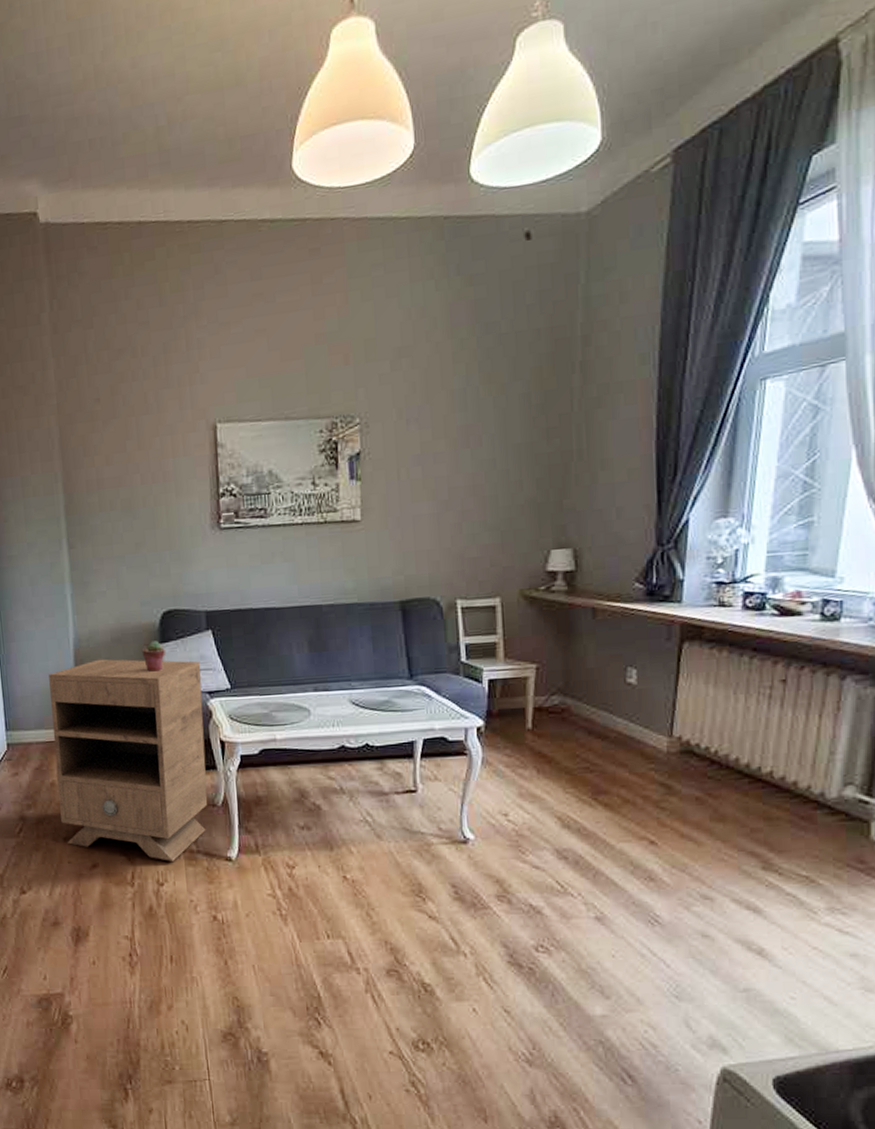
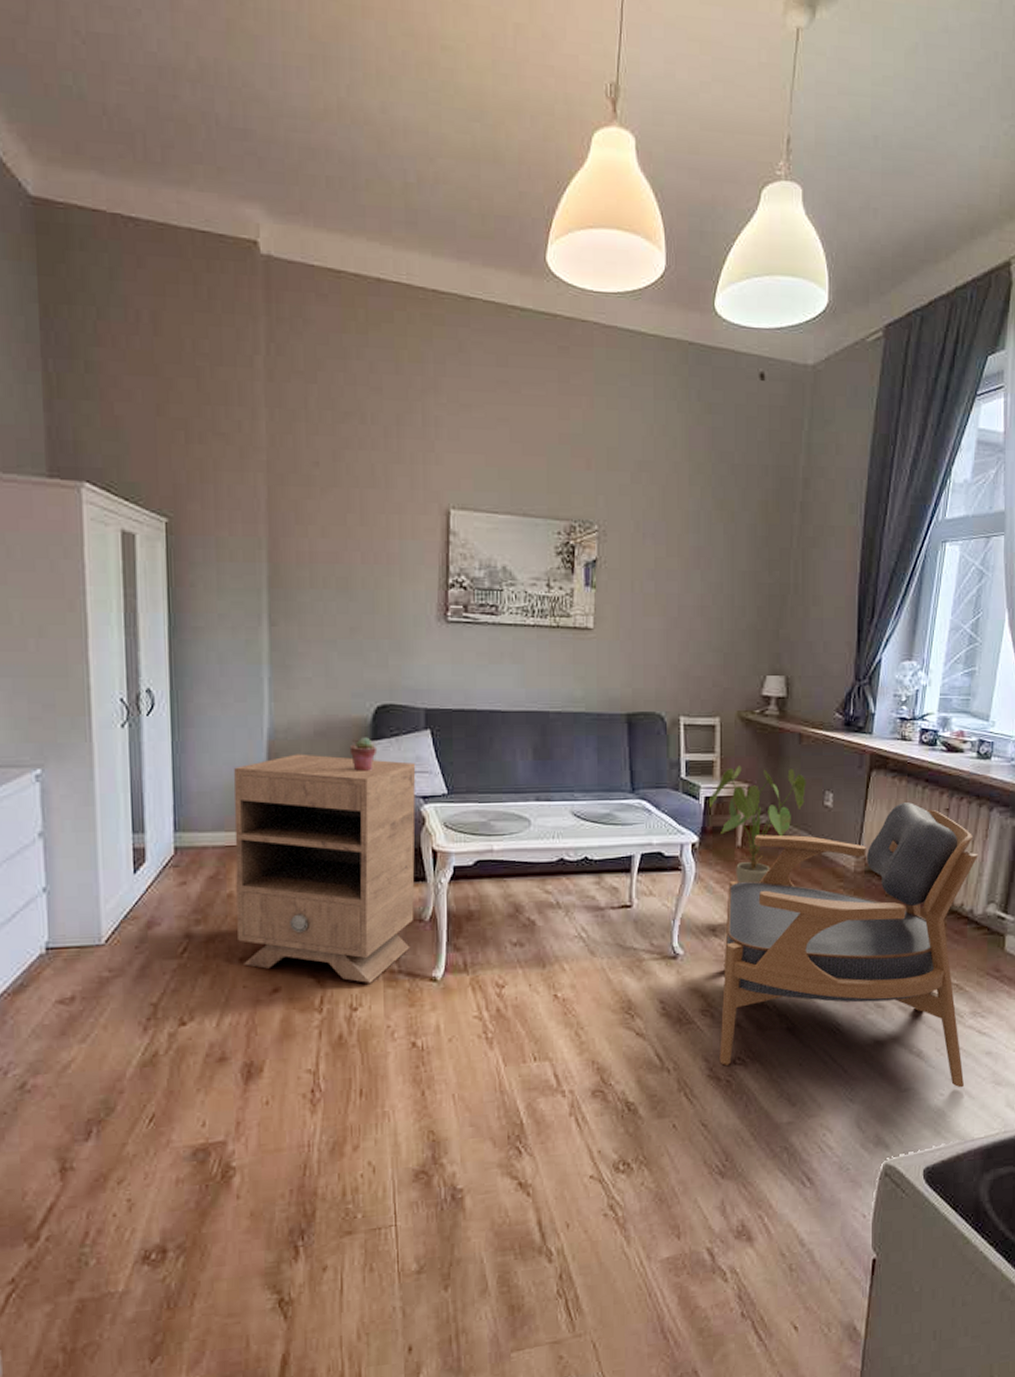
house plant: none [493,645,604,768] -> present [709,765,806,884]
armchair: none [519,675,829,992] -> present [719,802,979,1088]

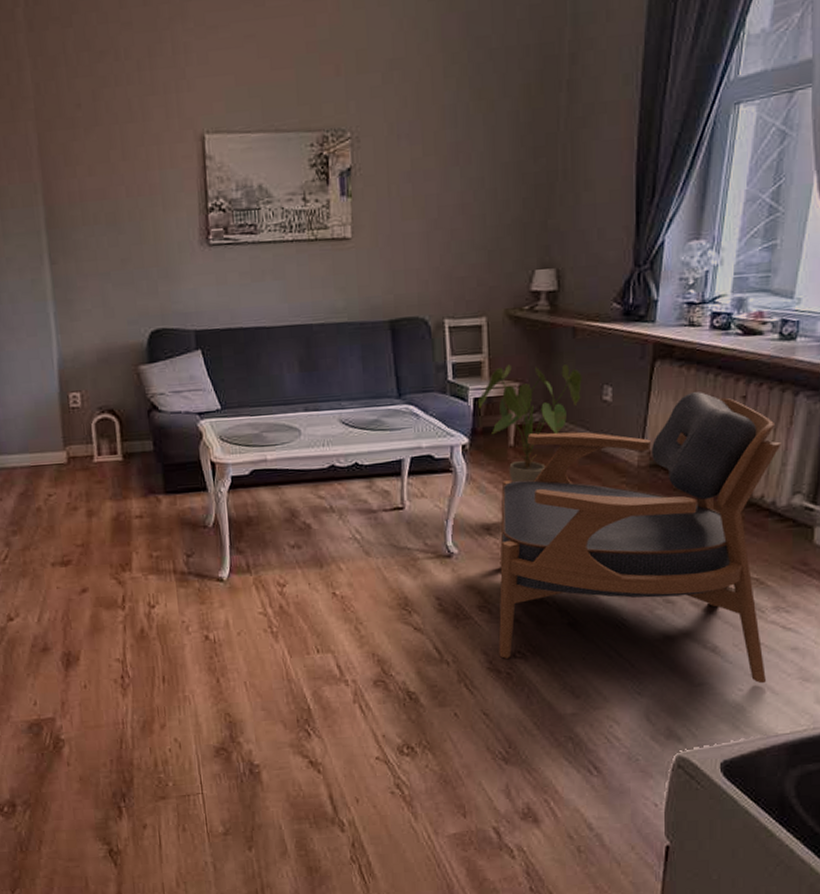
nightstand: present [234,754,416,983] -> none [32,380,199,584]
potted succulent: present [349,737,376,771] -> none [129,361,154,393]

